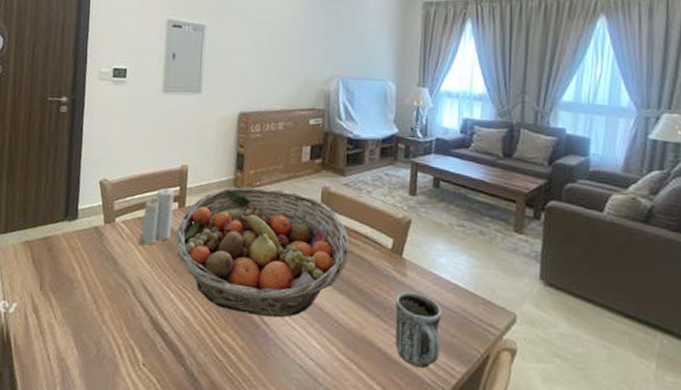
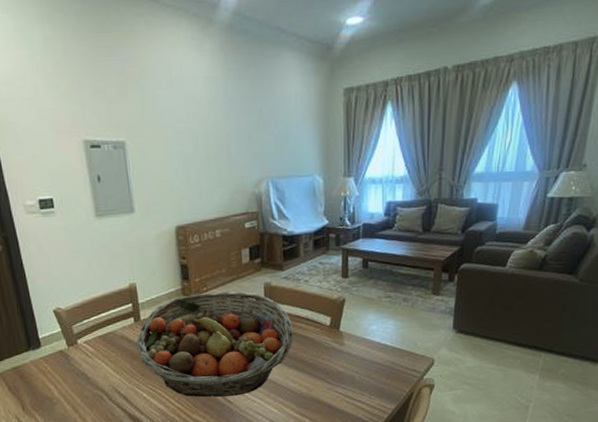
candle: present [137,186,175,246] -> none [102,305,132,359]
mug: present [395,291,442,368] -> none [336,356,375,411]

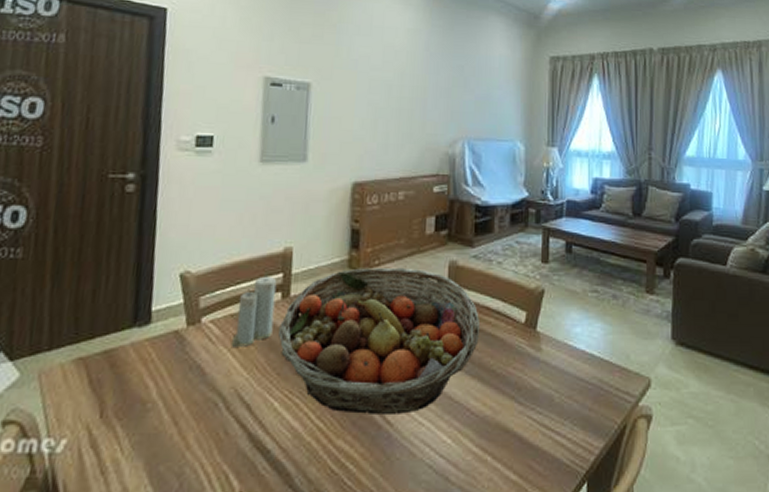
candle: none [102,305,132,359] -> present [231,274,277,347]

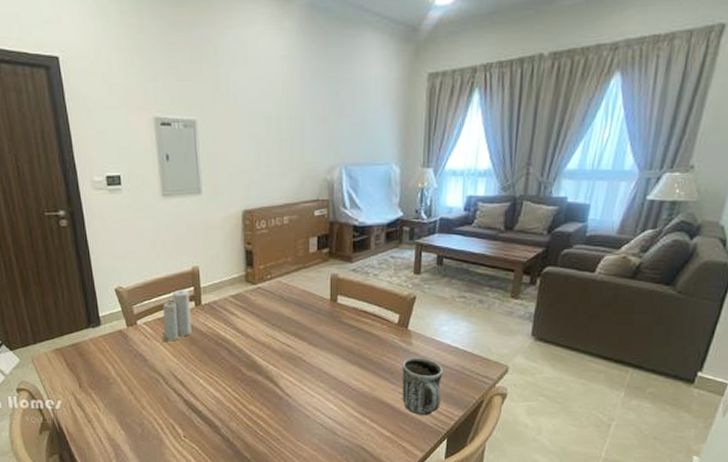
fruit basket: present [279,267,481,414] -> none [196,280,359,389]
mug: none [530,368,578,448] -> present [402,358,443,415]

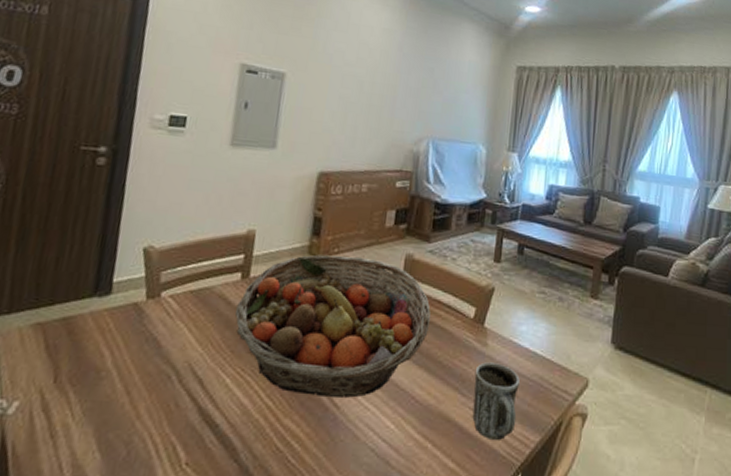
candle: present [161,288,192,342] -> none [188,254,238,323]
fruit basket: none [196,280,359,389] -> present [235,254,431,398]

